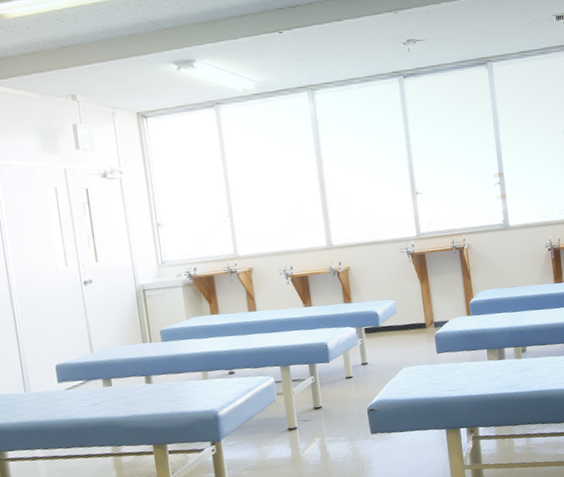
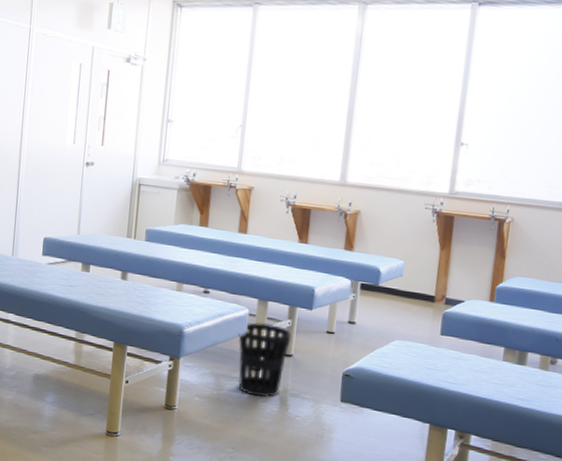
wastebasket: none [270,384,318,454] -> present [238,322,292,398]

